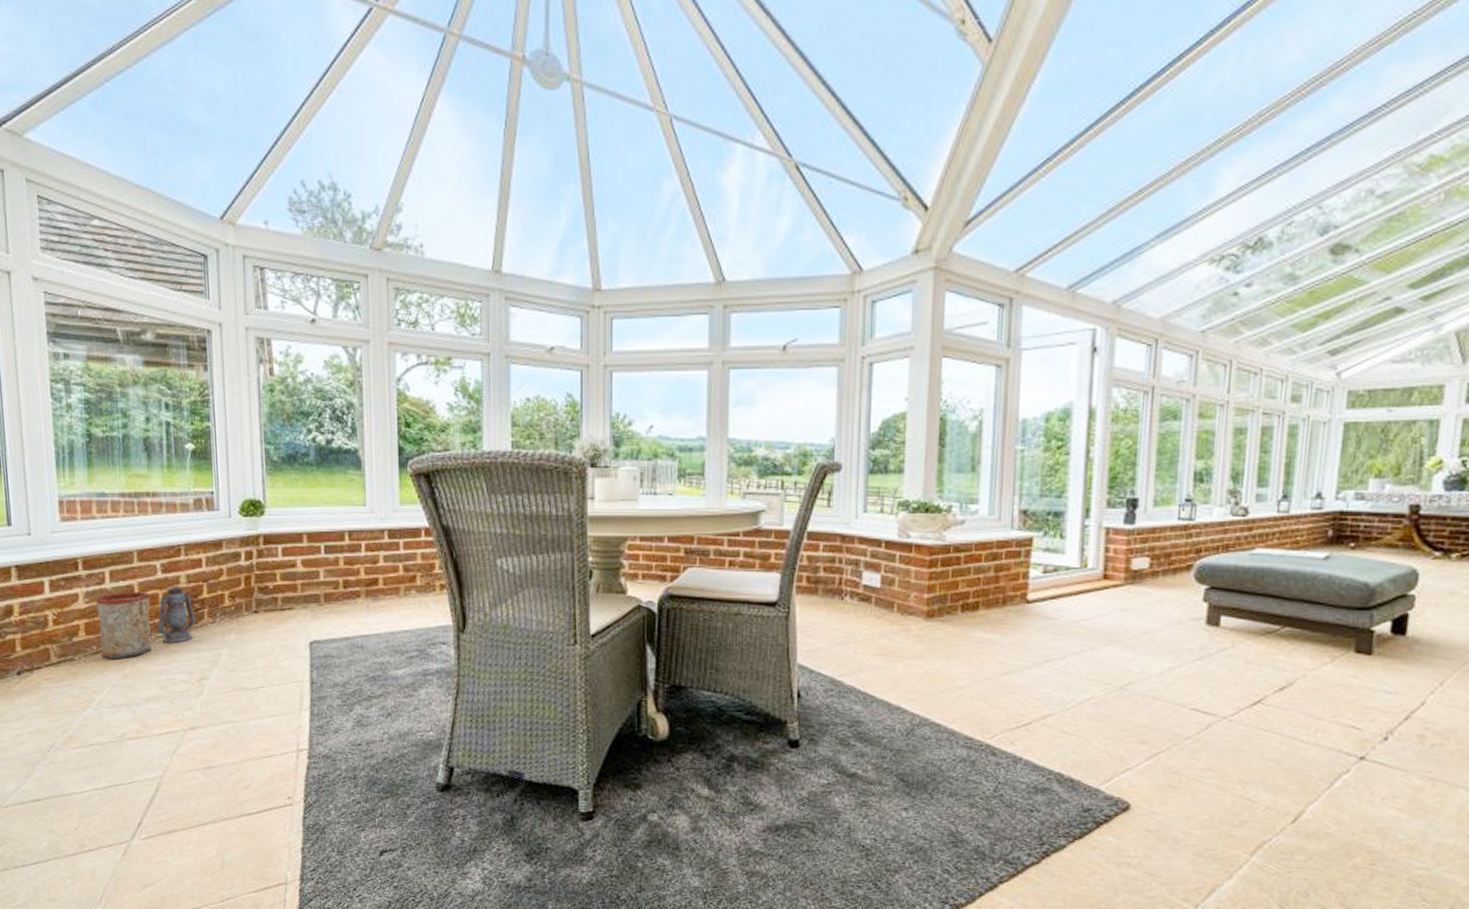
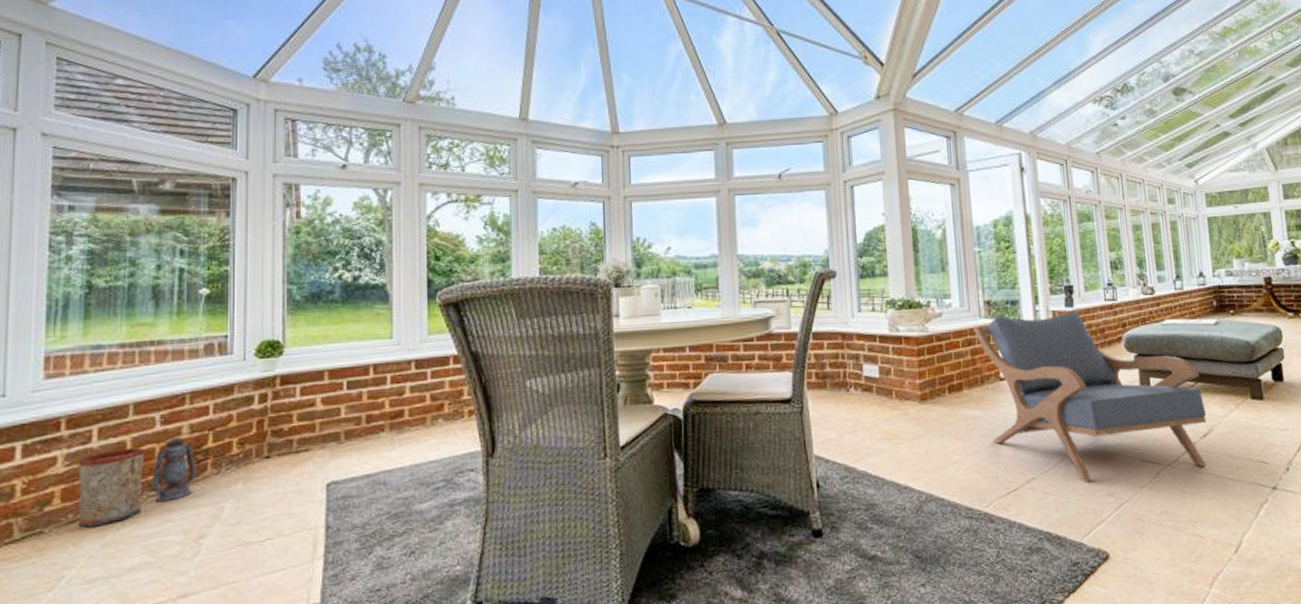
armchair: none [1001,529,1290,726] -> present [973,312,1207,483]

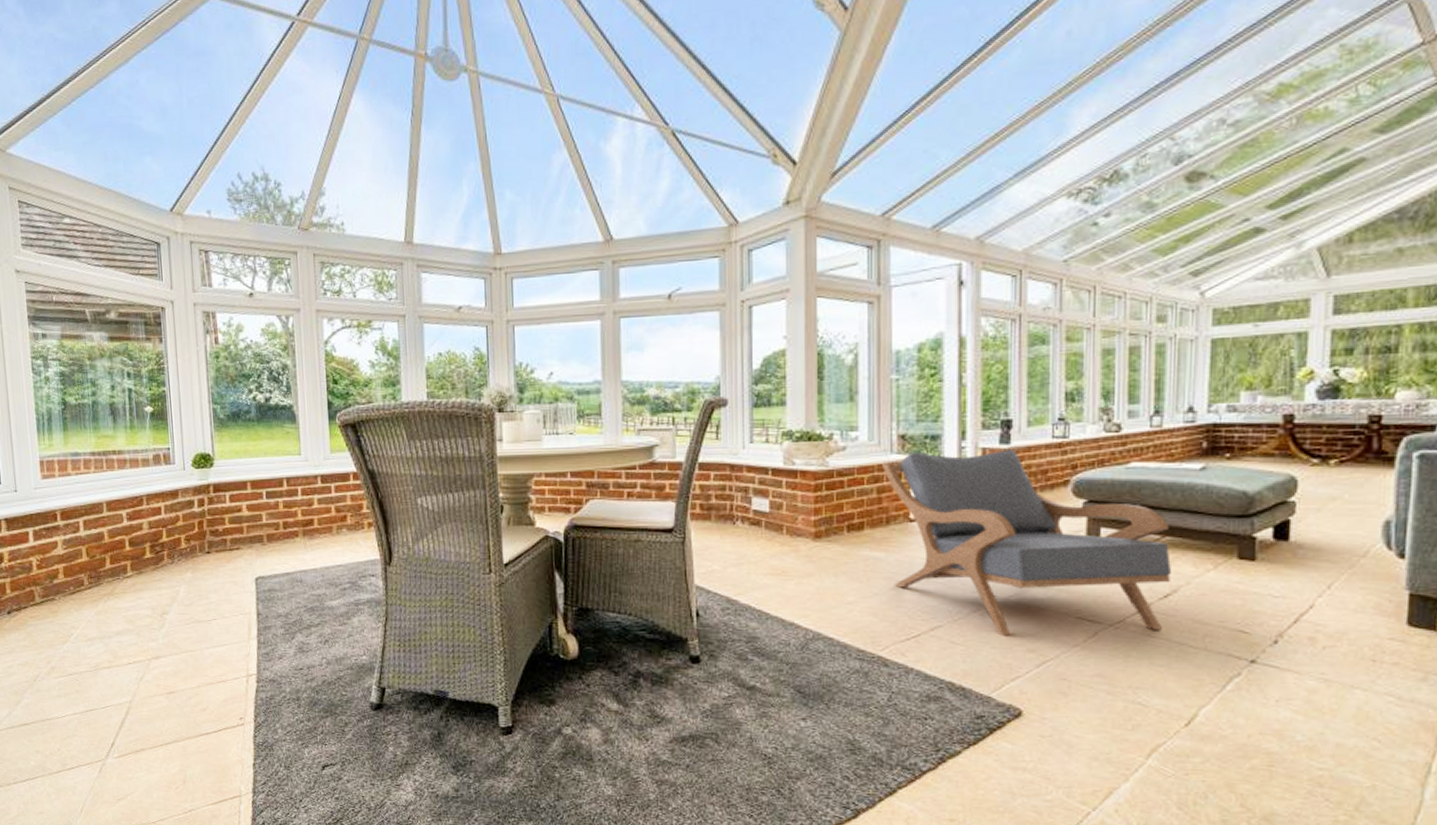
vase: present [78,447,145,528] -> none [72,538,120,598]
lantern: present [146,437,197,502] -> none [121,531,157,583]

